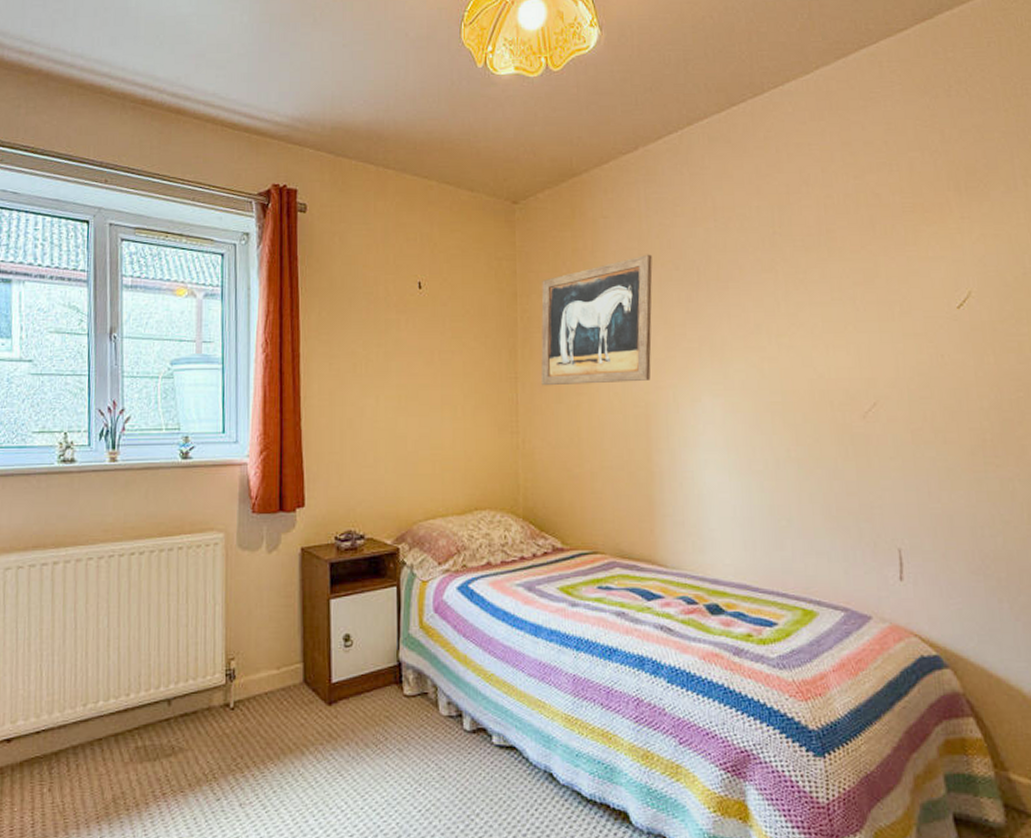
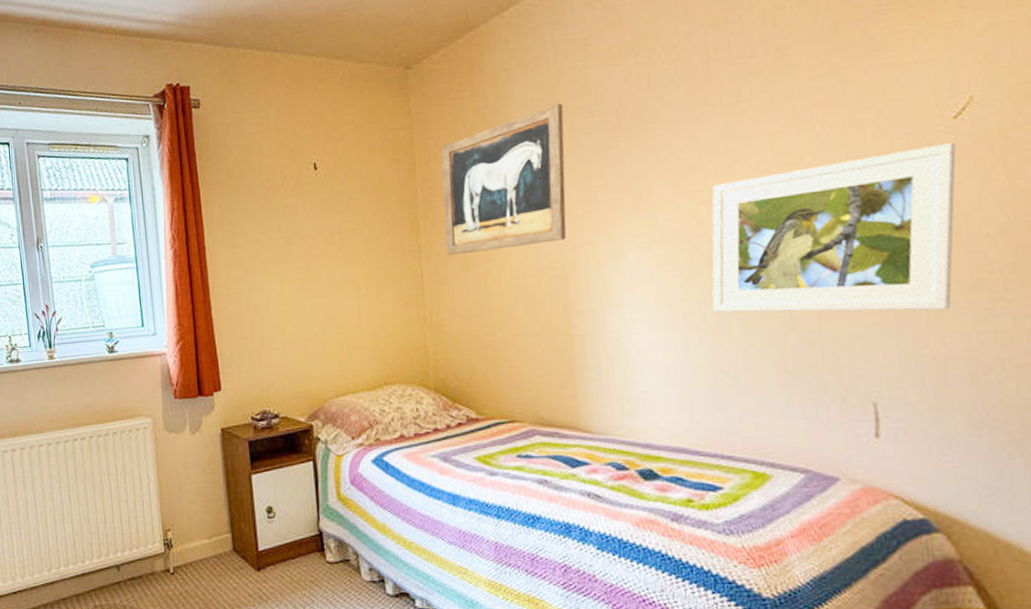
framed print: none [772,328,959,469] -> present [712,142,956,313]

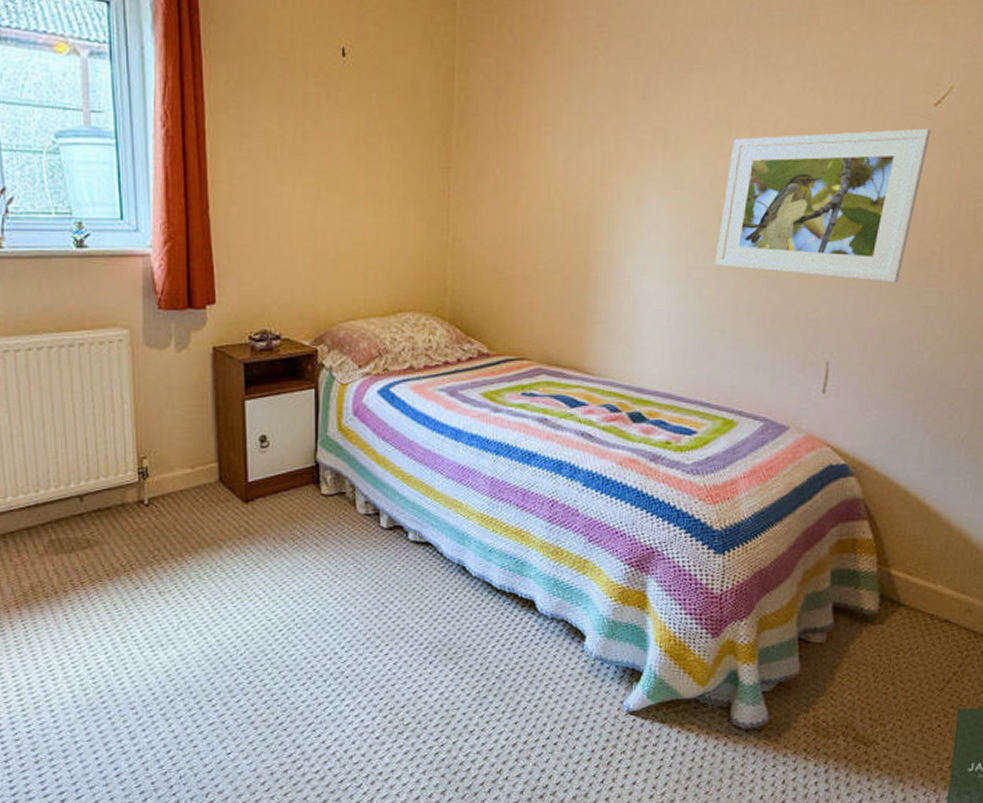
wall art: present [441,103,567,256] -> none [477,25,611,178]

